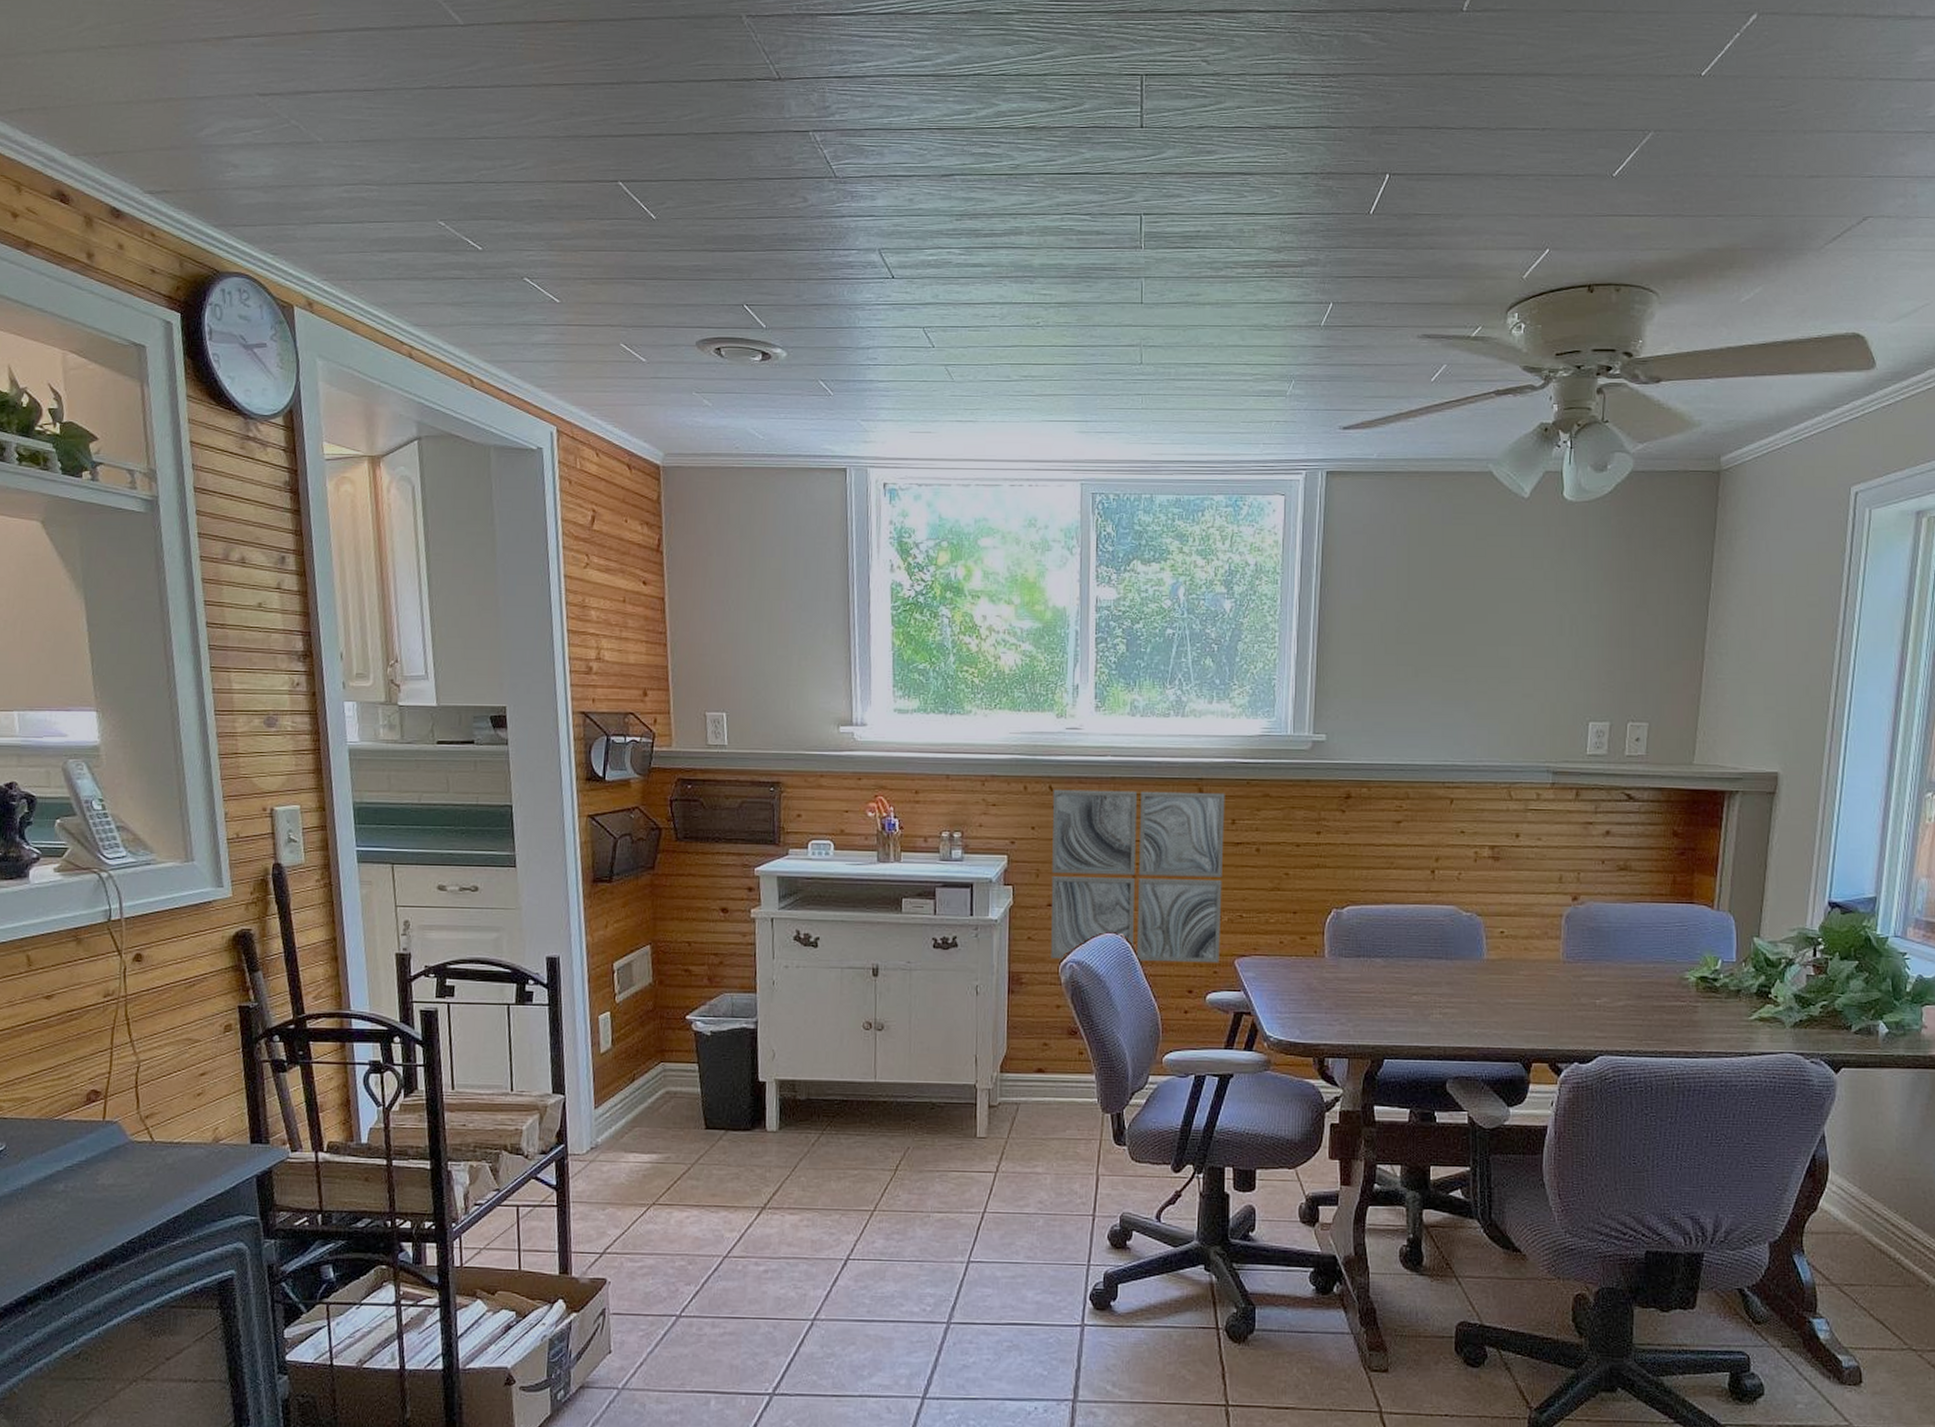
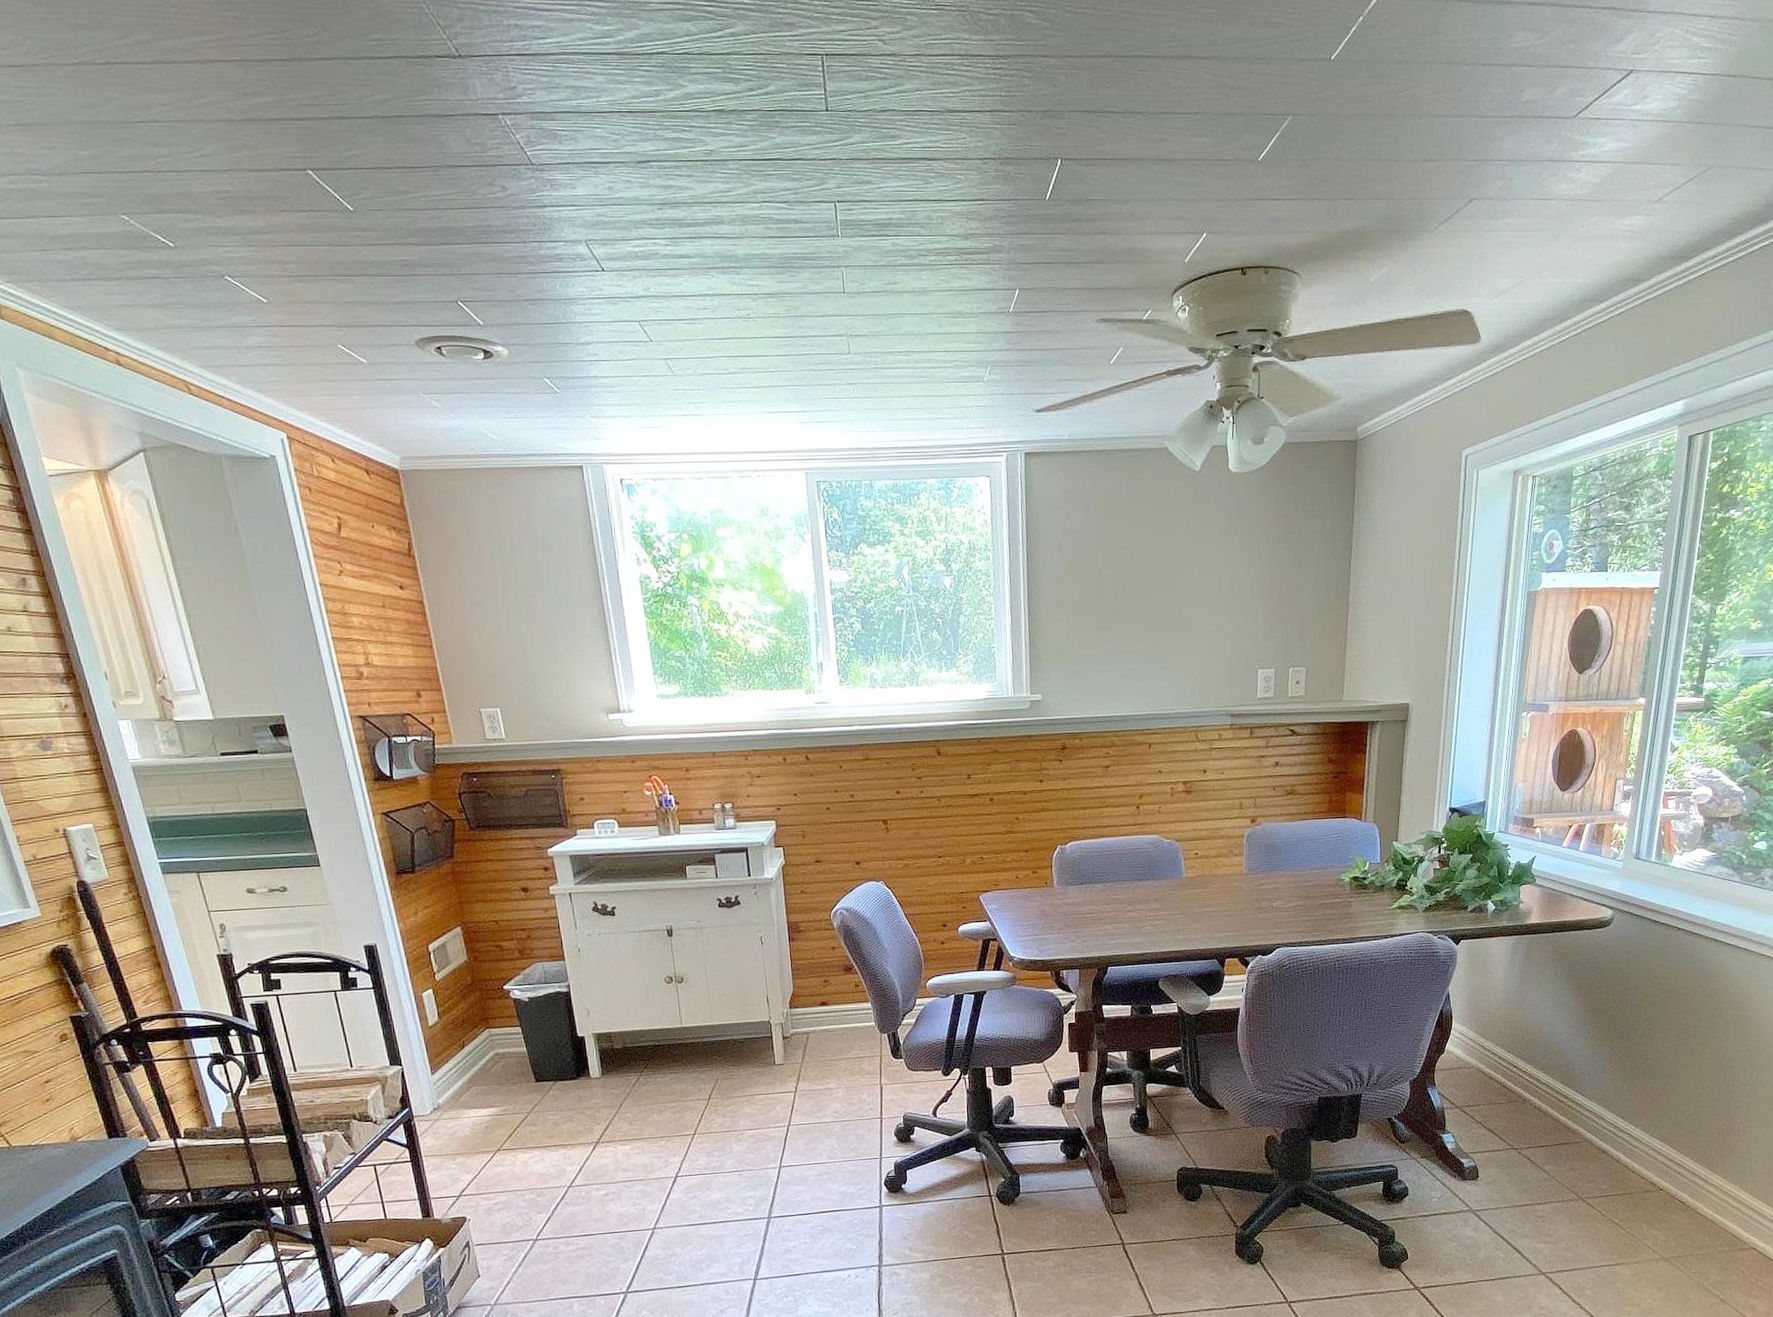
wall art: present [1051,789,1225,963] -> none [809,751,967,907]

